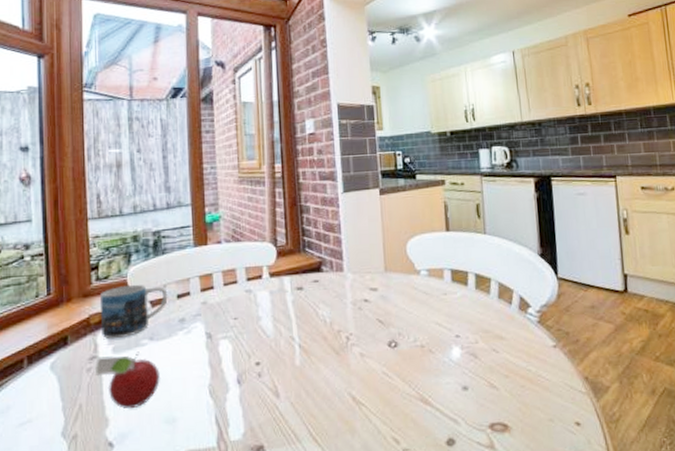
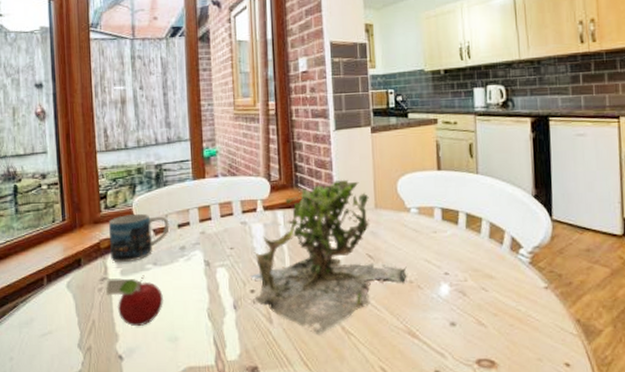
plant: none [255,242,418,408] -> present [249,179,407,336]

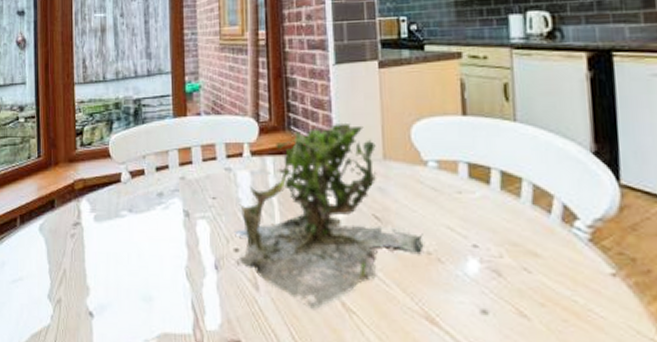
fruit: present [105,275,163,326] -> none [78,222,138,280]
mug: present [109,213,170,263] -> none [84,153,147,207]

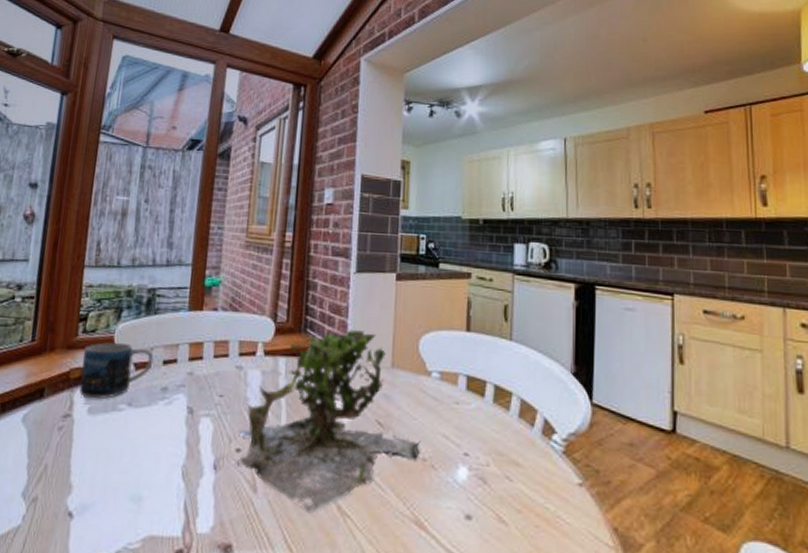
mug: none [84,153,147,207] -> present [79,342,154,399]

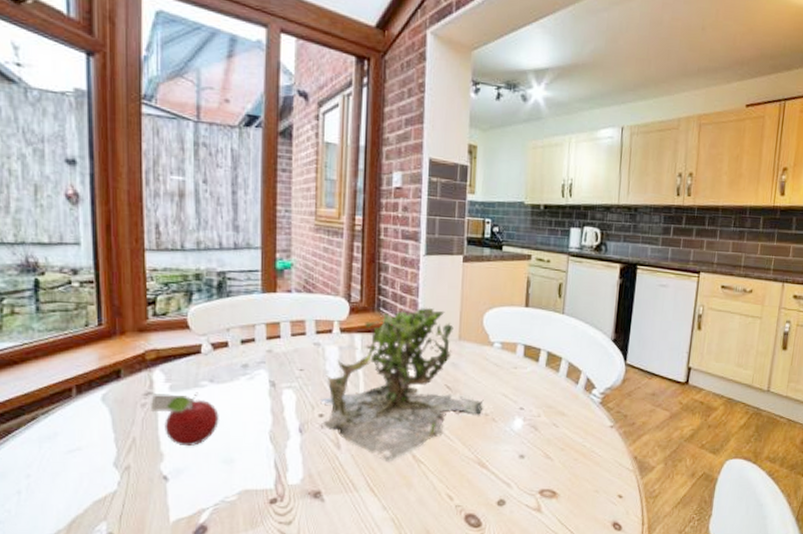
fruit: none [66,416,133,478] -> present [149,392,219,446]
mug: present [79,342,154,399] -> none [158,324,231,378]

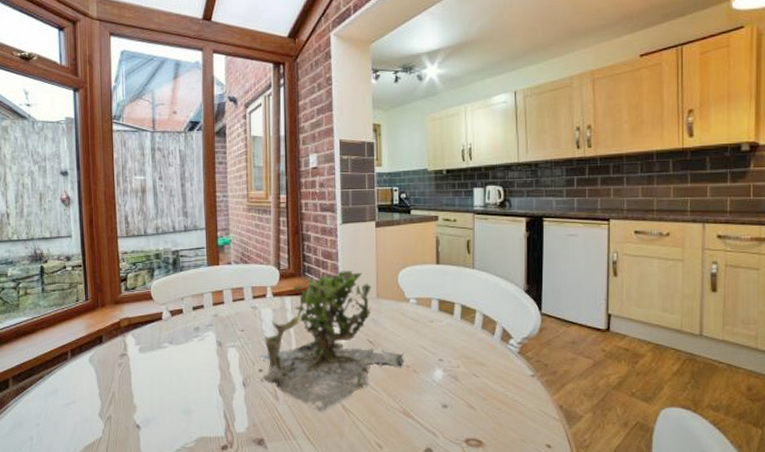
fruit: present [149,392,219,446] -> none [124,352,178,399]

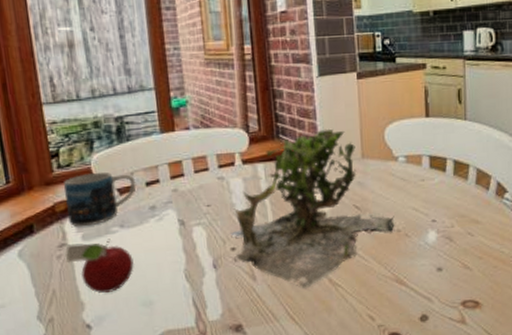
fruit: none [124,352,178,399] -> present [65,238,134,293]
mug: none [129,295,185,341] -> present [64,172,137,227]

